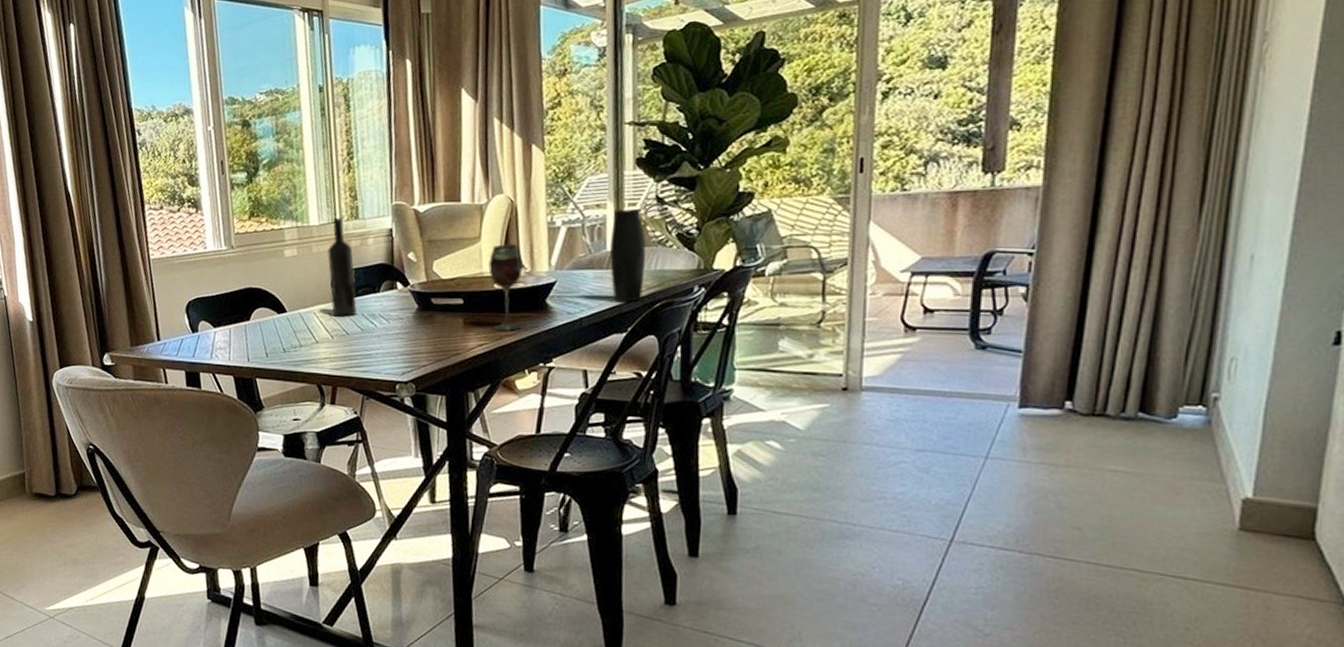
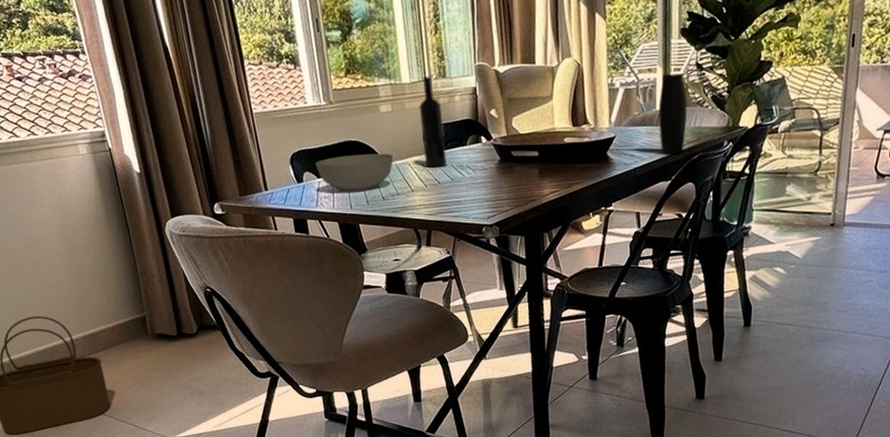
bowl: none [211,301,297,343] -> present [315,153,394,192]
wineglass: present [488,243,523,331] -> none [559,102,588,179]

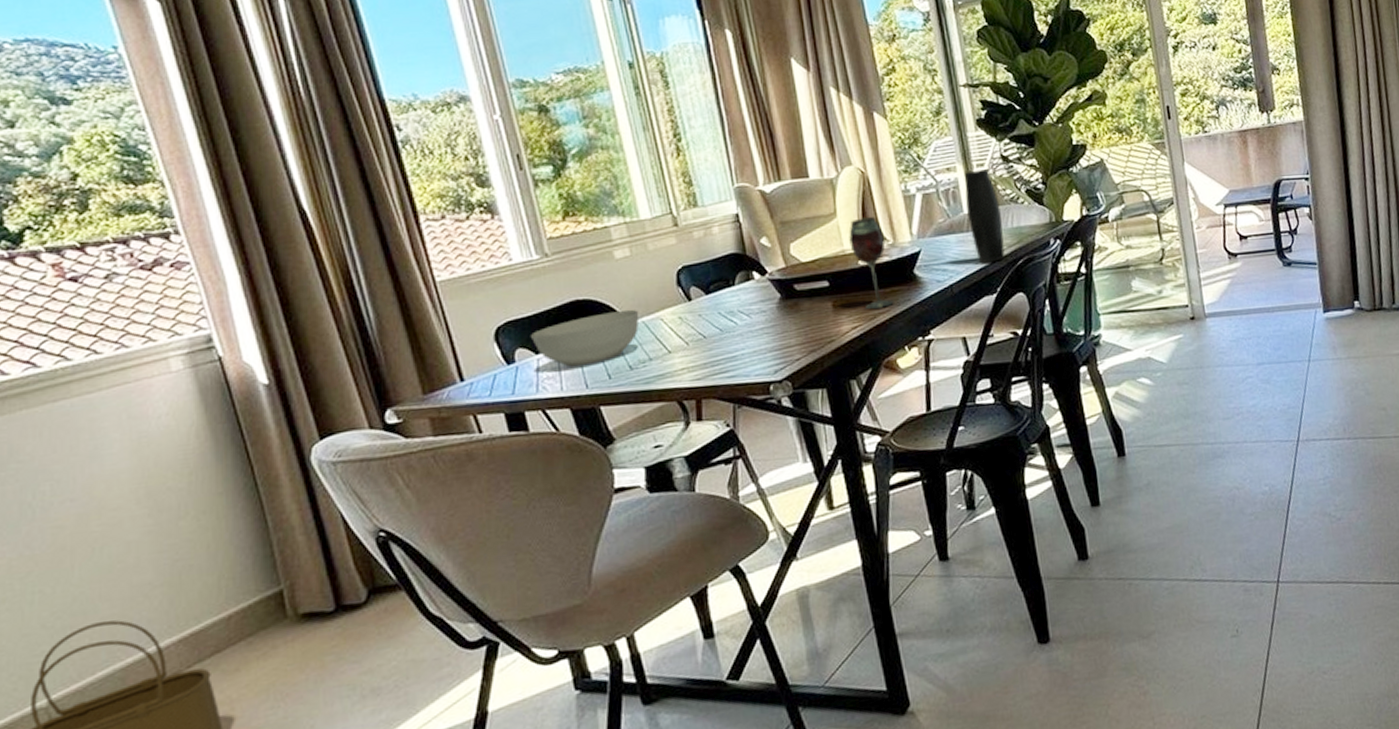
wine bottle: present [418,76,447,168] -> none [665,207,712,320]
wineglass: none [559,102,588,179] -> present [848,216,894,309]

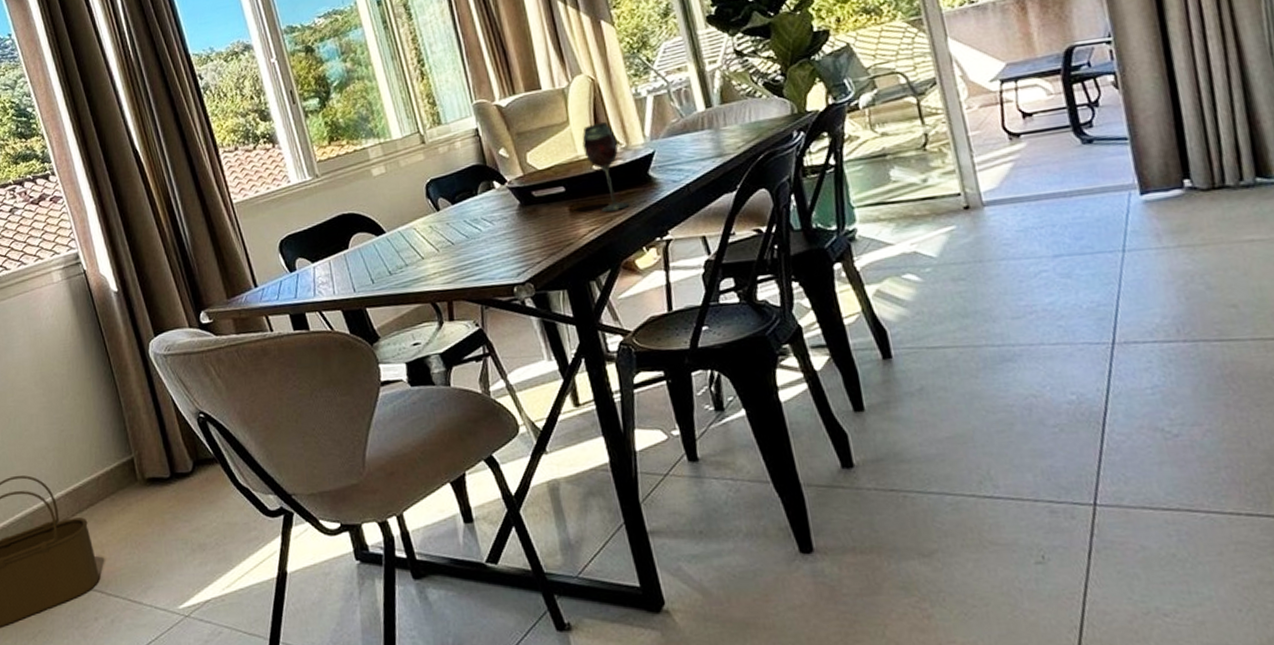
bowl: present [530,309,639,368] -> none [306,221,395,274]
vase: present [965,168,1005,264] -> none [697,64,744,162]

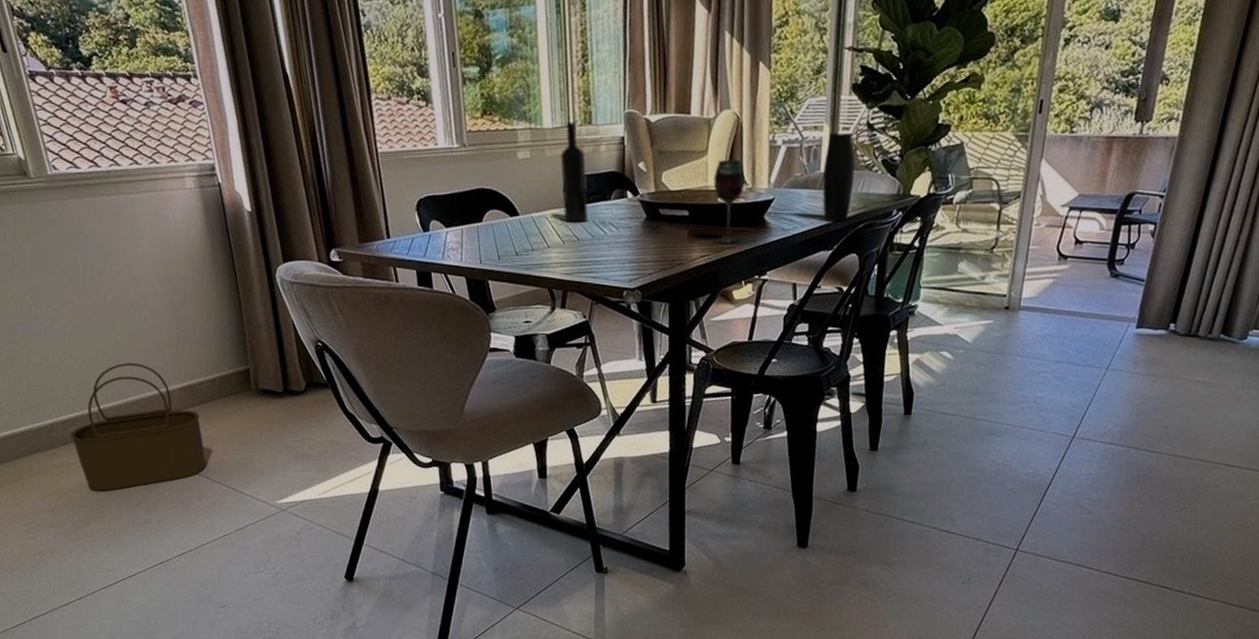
wine bottle: none [415,126,458,228] -> present [559,121,588,223]
vase: none [697,64,744,162] -> present [822,132,855,222]

